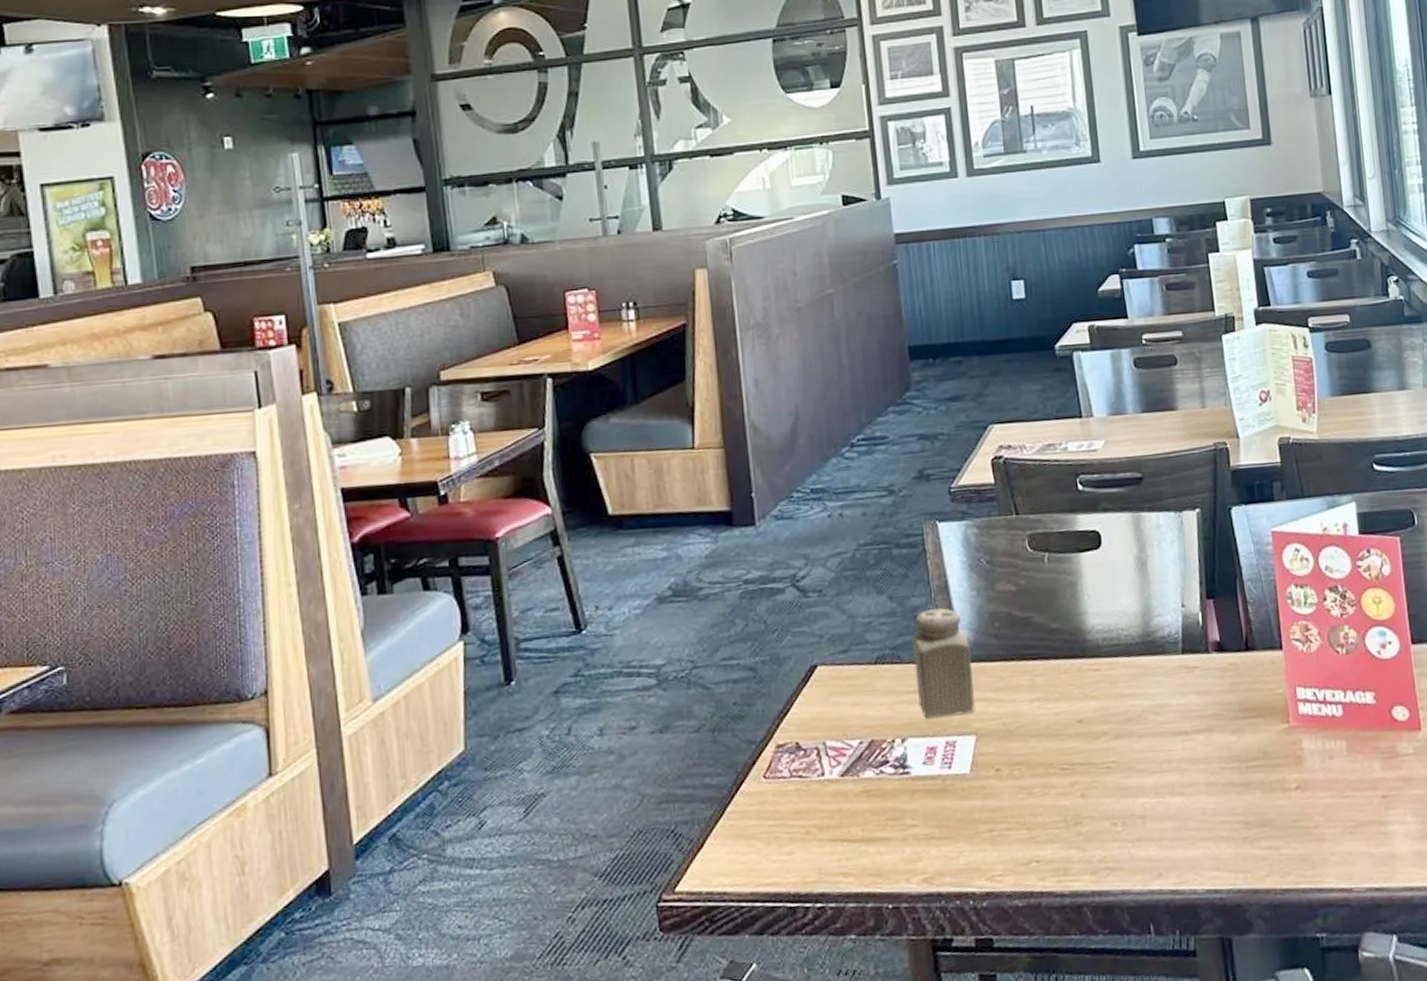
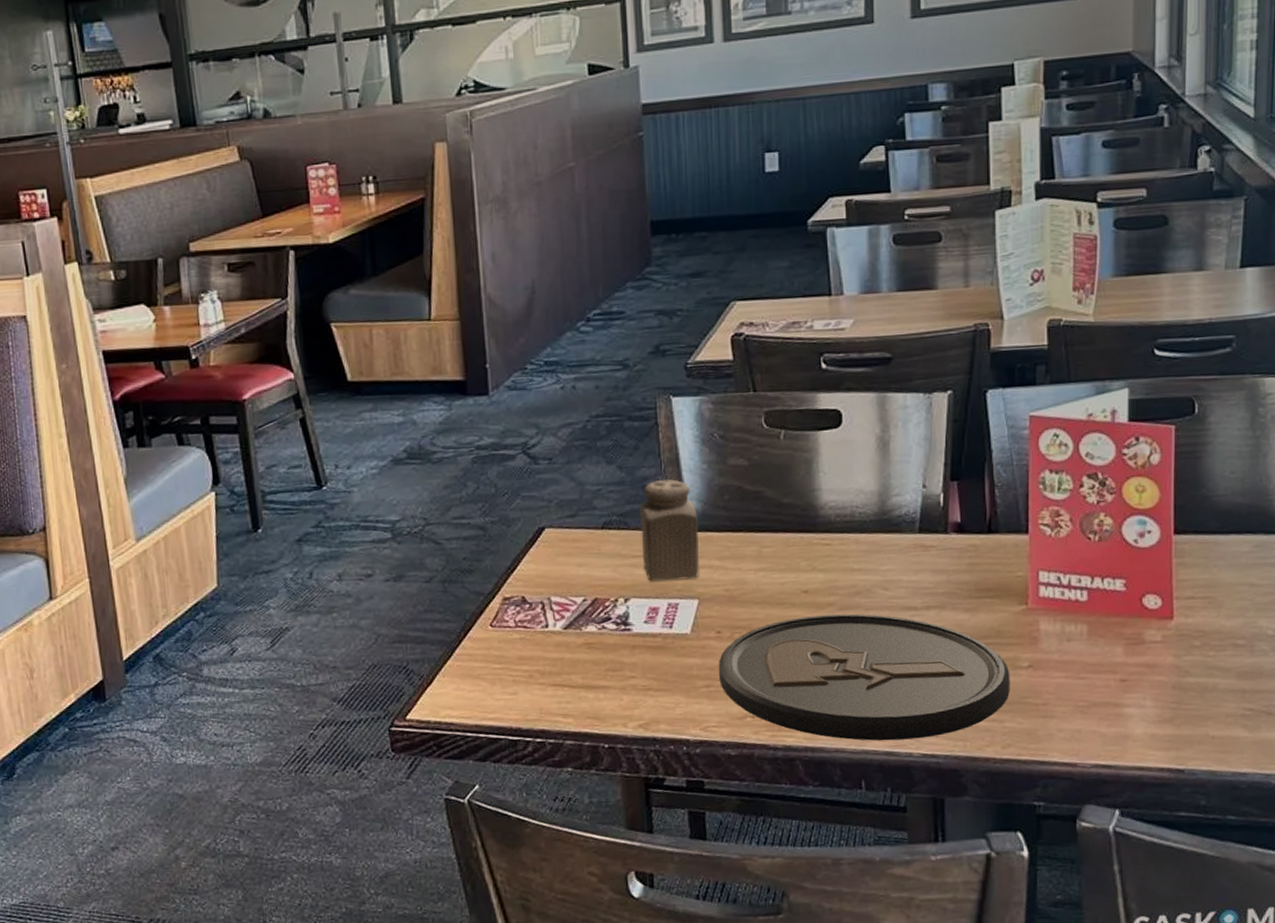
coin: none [1000,741,1282,880] -> present [719,613,1010,741]

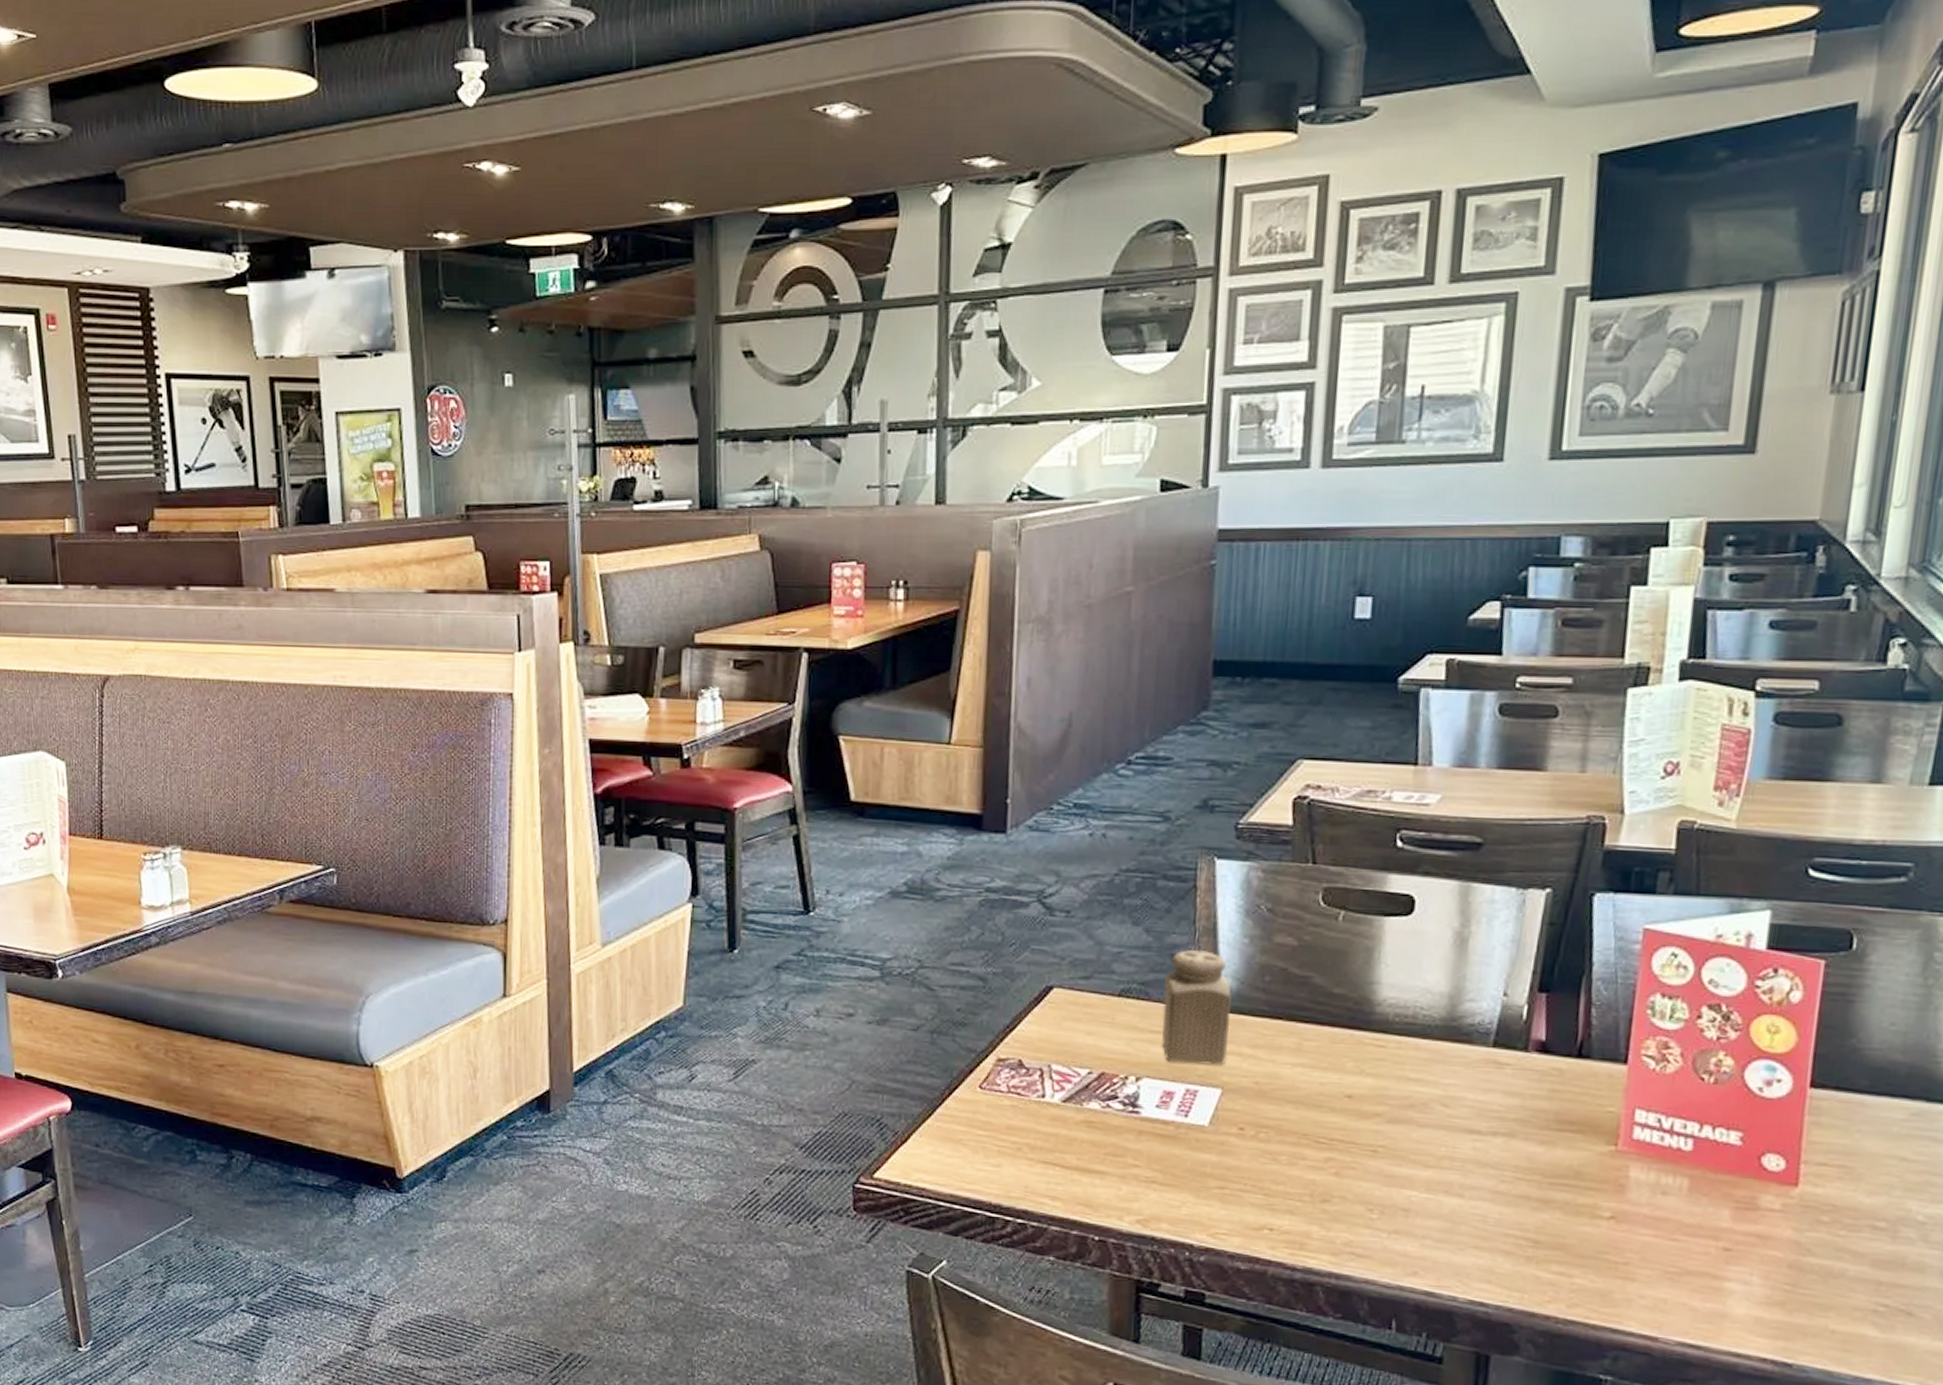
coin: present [719,613,1010,741] -> none [1236,1124,1587,1282]

